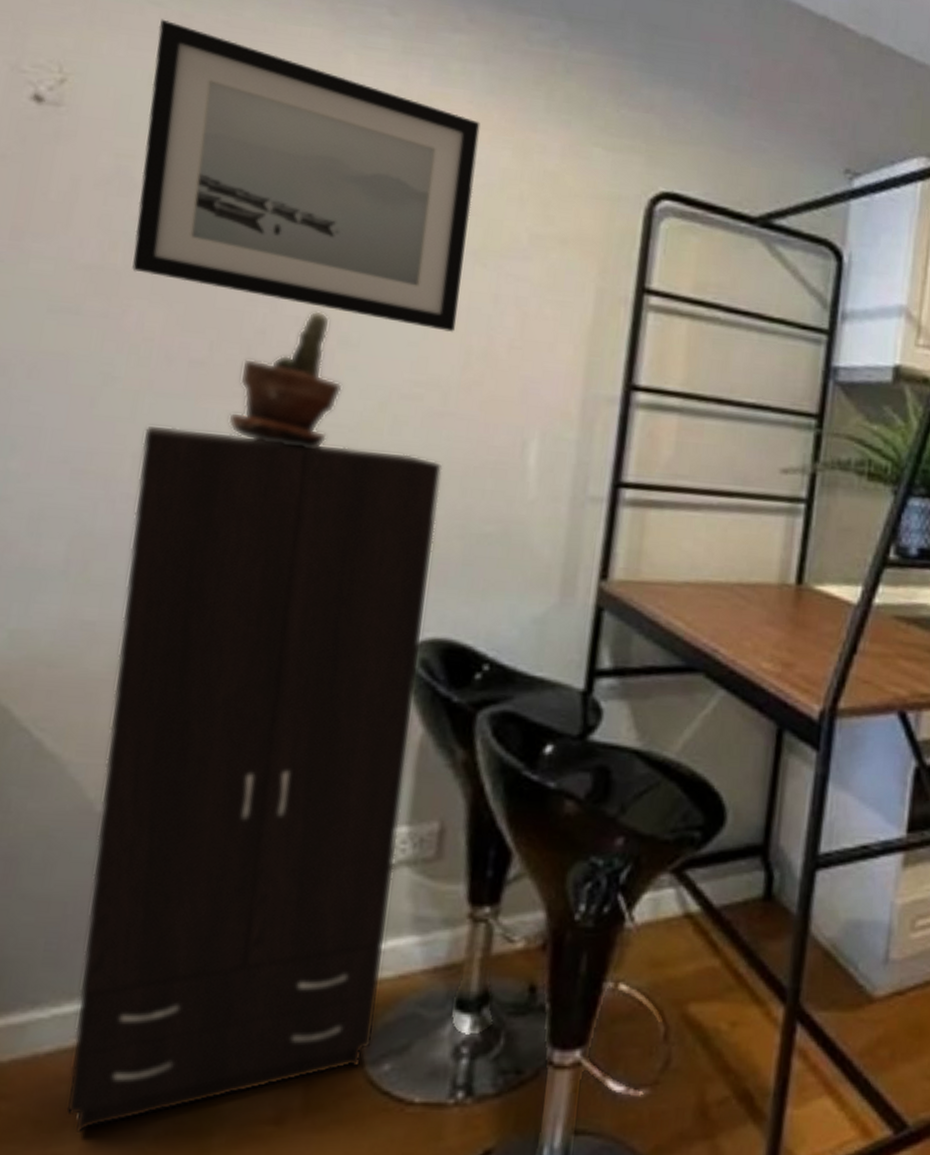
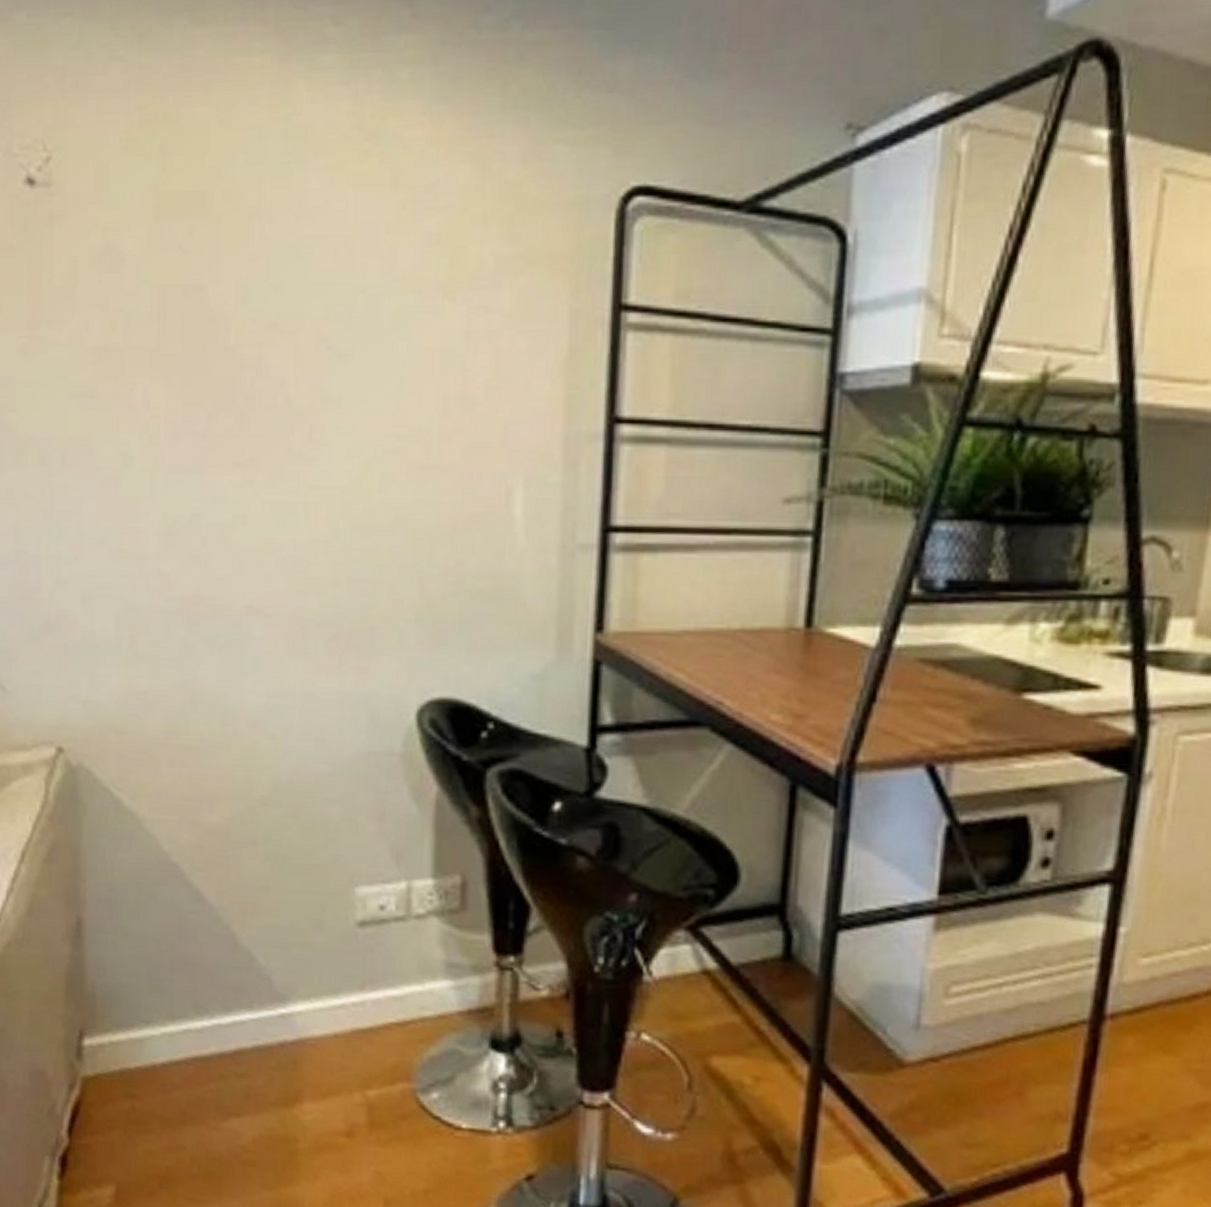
cabinet: present [66,427,443,1134] -> none [164,502,432,1131]
wall art: present [132,18,481,332] -> none [121,74,435,378]
potted plant: present [227,311,342,450] -> none [232,370,330,515]

